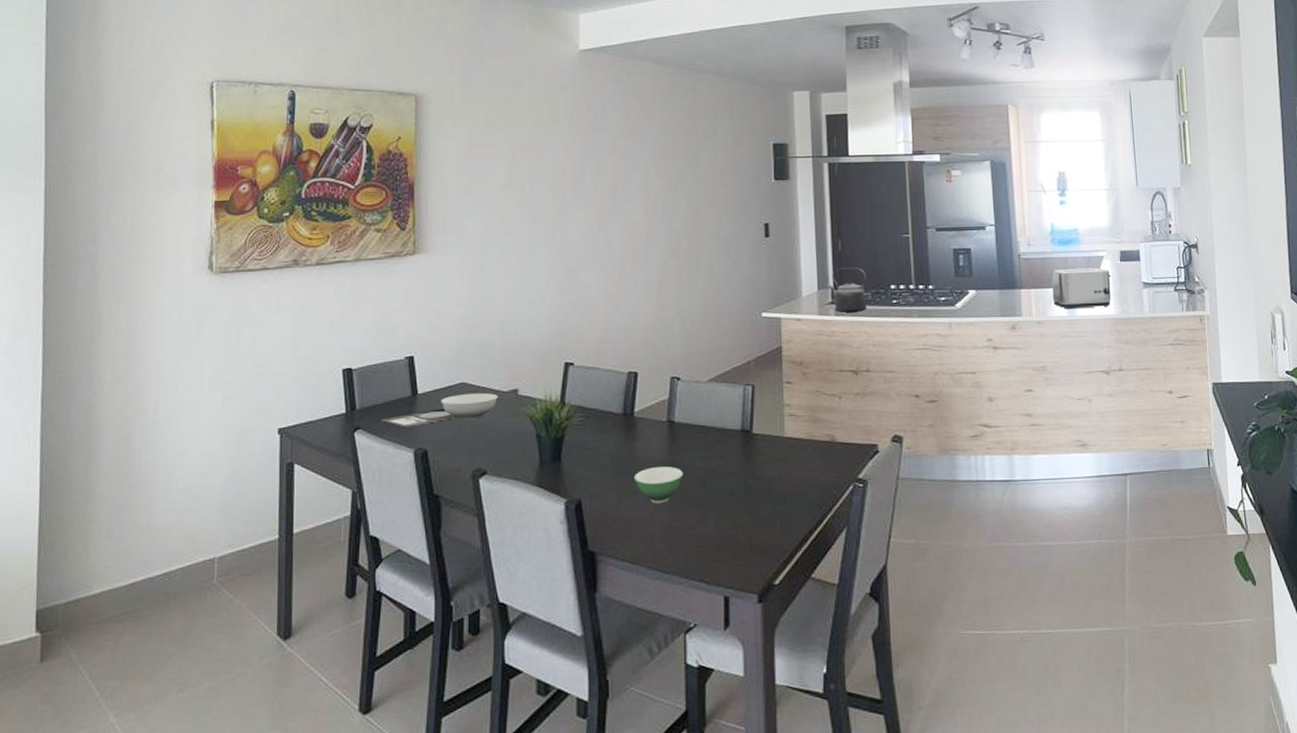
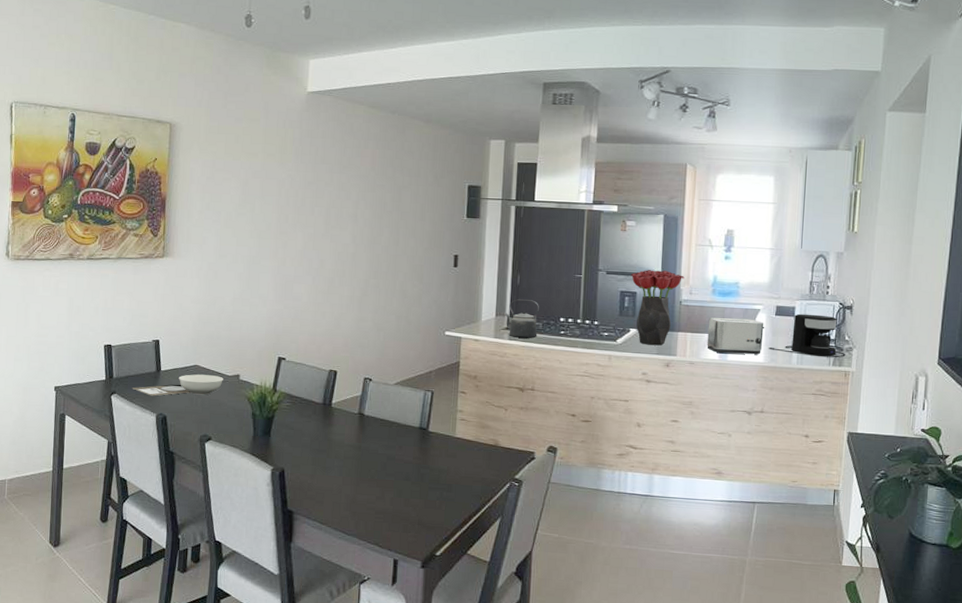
bowl: present [633,466,683,505] -> none [327,449,368,480]
bouquet: none [962,222,1020,307] -> present [630,270,685,346]
coffee maker: none [1117,256,1198,303] -> present [767,313,846,358]

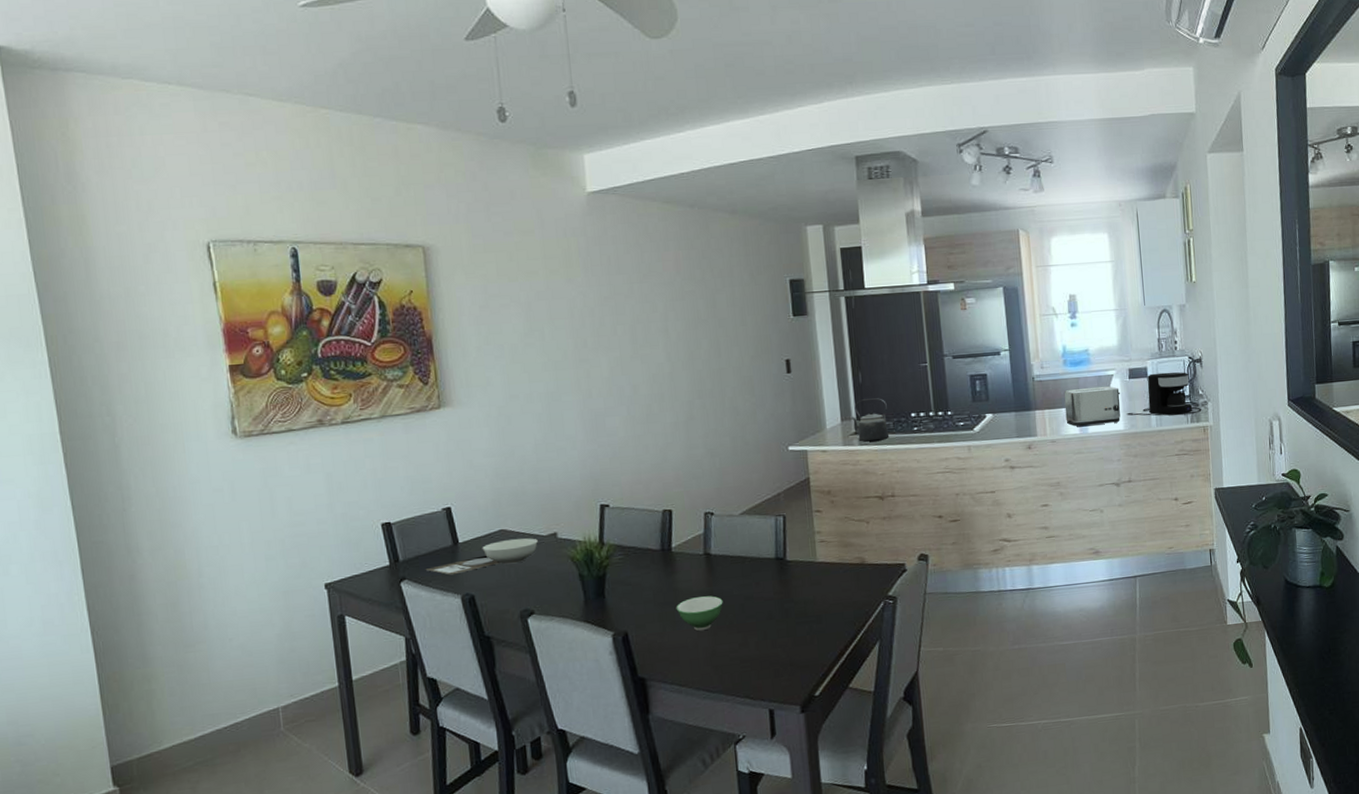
bowl: none [327,449,368,480] -> present [676,595,723,632]
bouquet: present [630,270,685,346] -> none [978,347,1034,429]

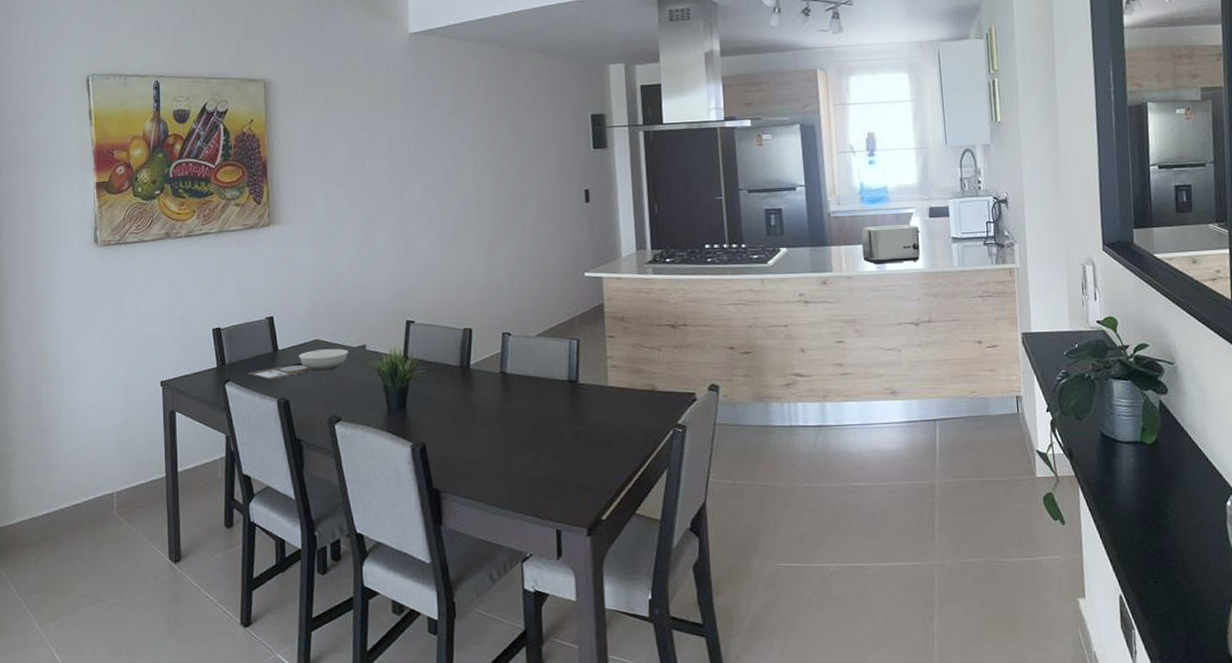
bowl: present [676,595,723,632] -> none [471,413,516,448]
kettle: present [850,398,890,442] -> none [645,229,683,271]
coffee maker: present [1126,372,1202,416] -> none [926,212,1008,257]

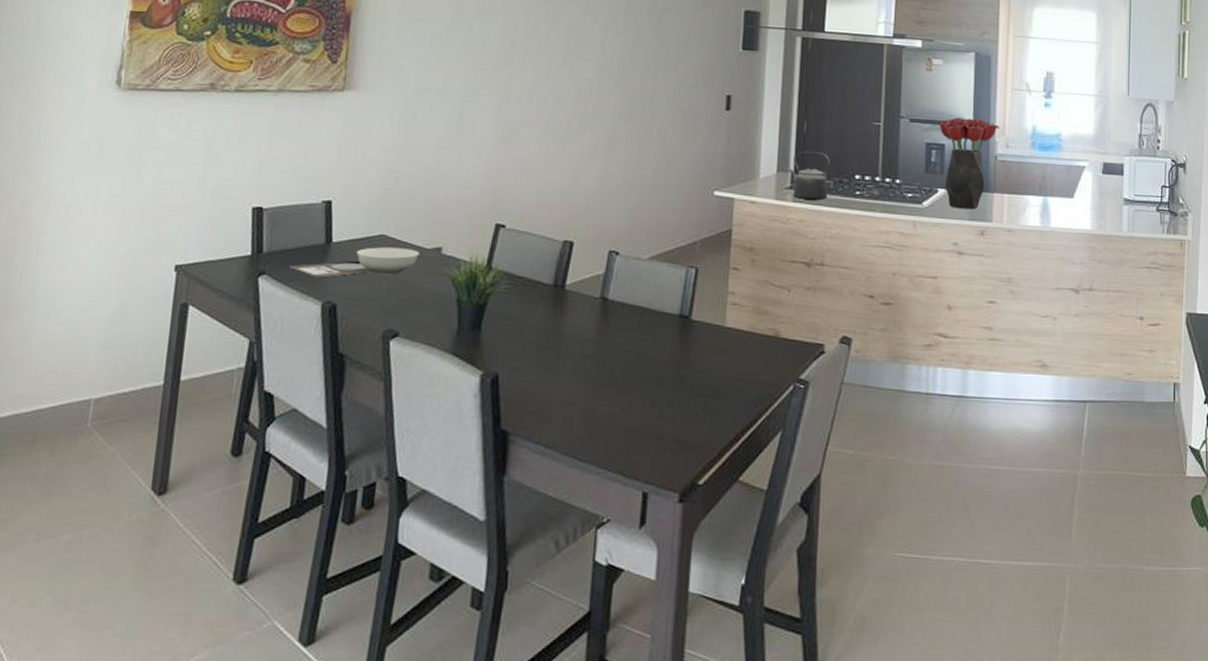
kettle: none [645,229,683,271] -> present [788,151,830,200]
bouquet: none [773,183,830,264] -> present [938,117,1000,210]
toaster: present [860,224,921,264] -> none [1026,176,1091,221]

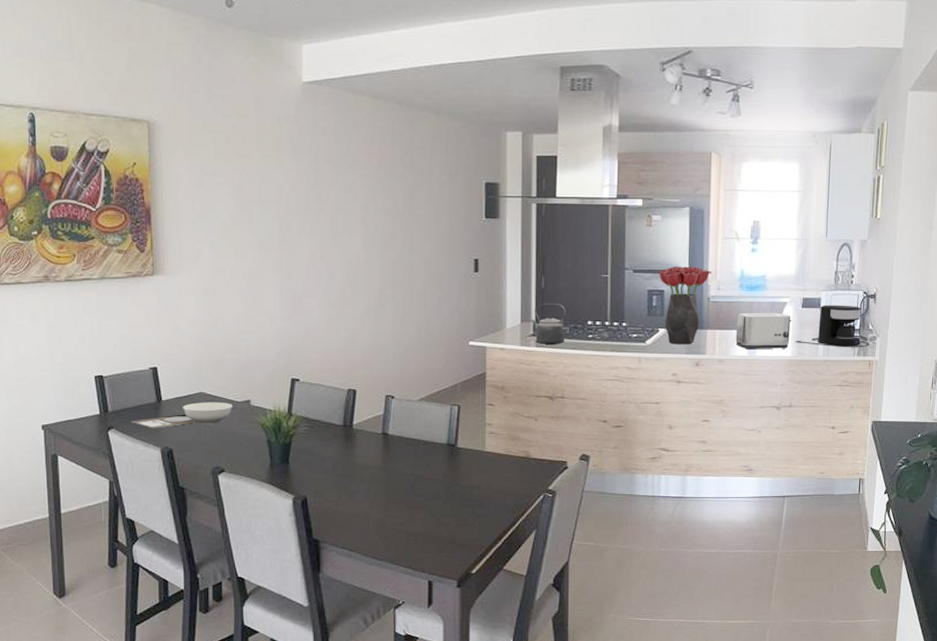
toaster: none [1026,176,1091,221] -> present [735,312,792,350]
coffee maker: none [1095,172,1180,224] -> present [795,305,870,348]

